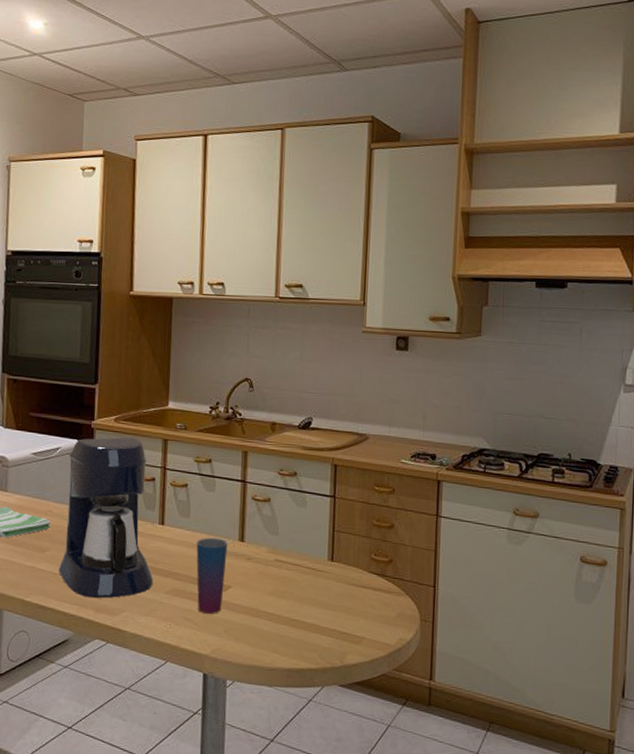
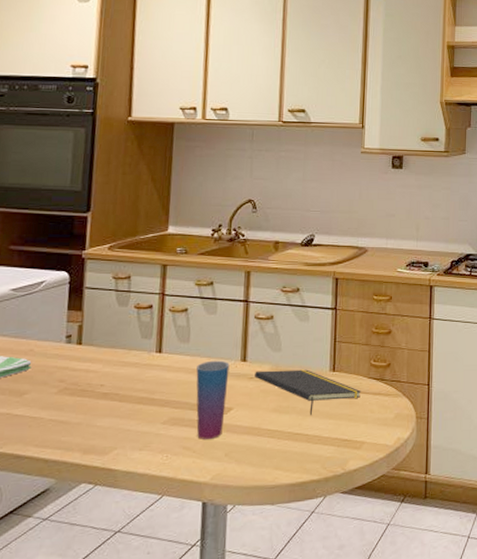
coffee maker: present [59,437,154,599] -> none [39,265,149,440]
notepad: none [252,552,362,603] -> present [254,369,362,415]

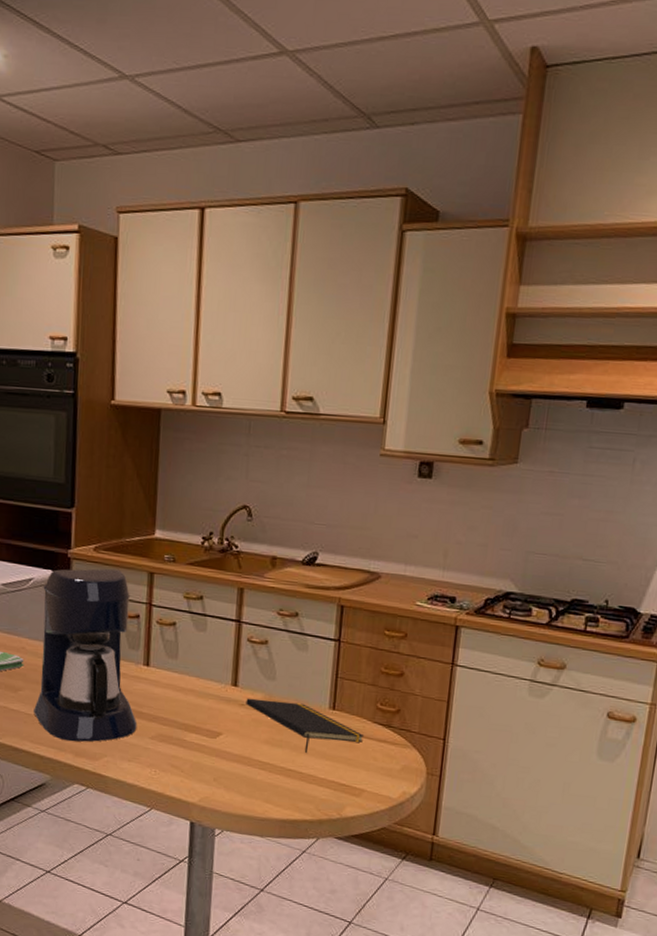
coffee maker: none [39,265,149,440] -> present [34,568,137,742]
cup: present [196,360,230,439] -> none [184,680,220,762]

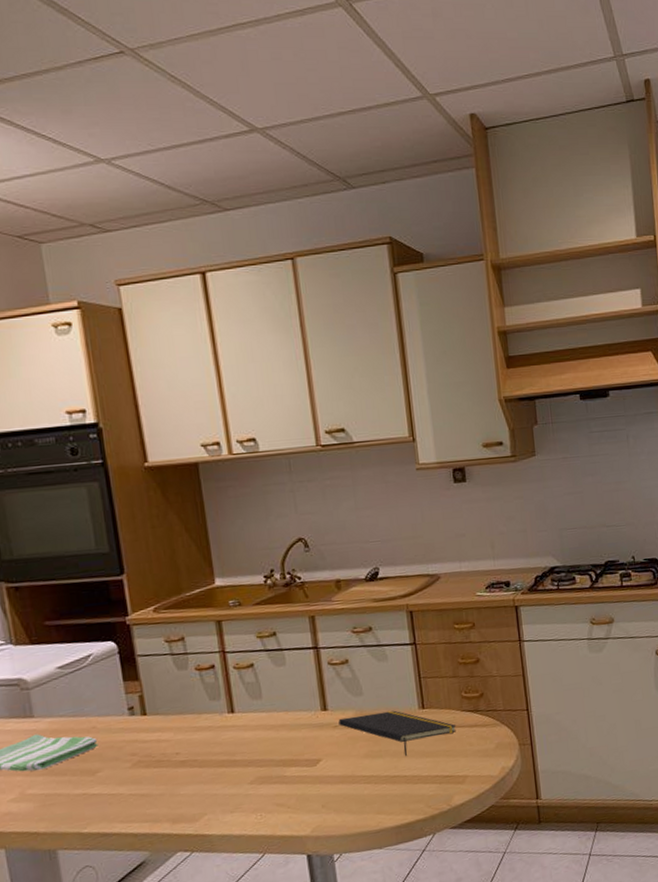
coffee maker: present [34,568,137,742] -> none [104,625,234,811]

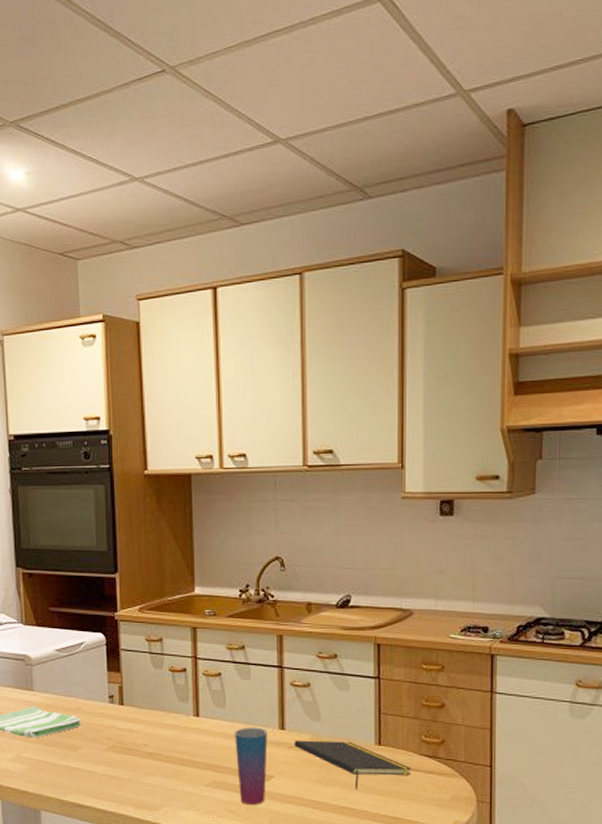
cup: none [275,712,315,794] -> present [235,727,268,805]

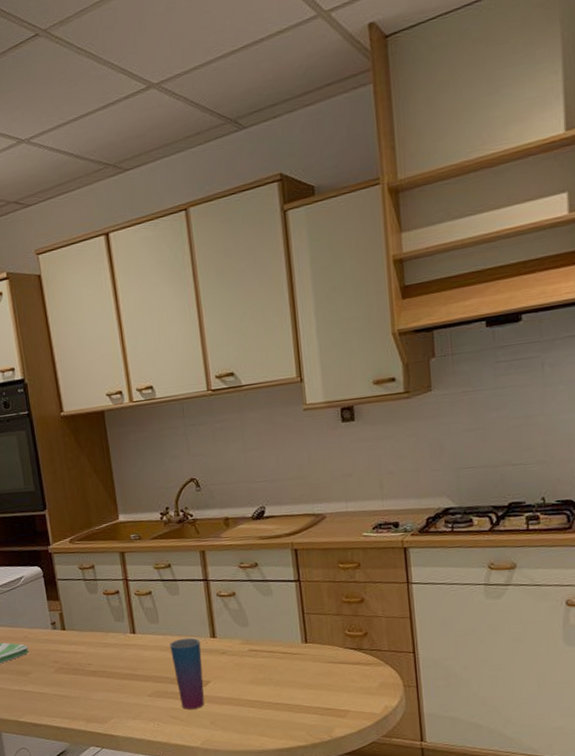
notepad: present [294,740,412,789] -> none [226,642,339,686]

